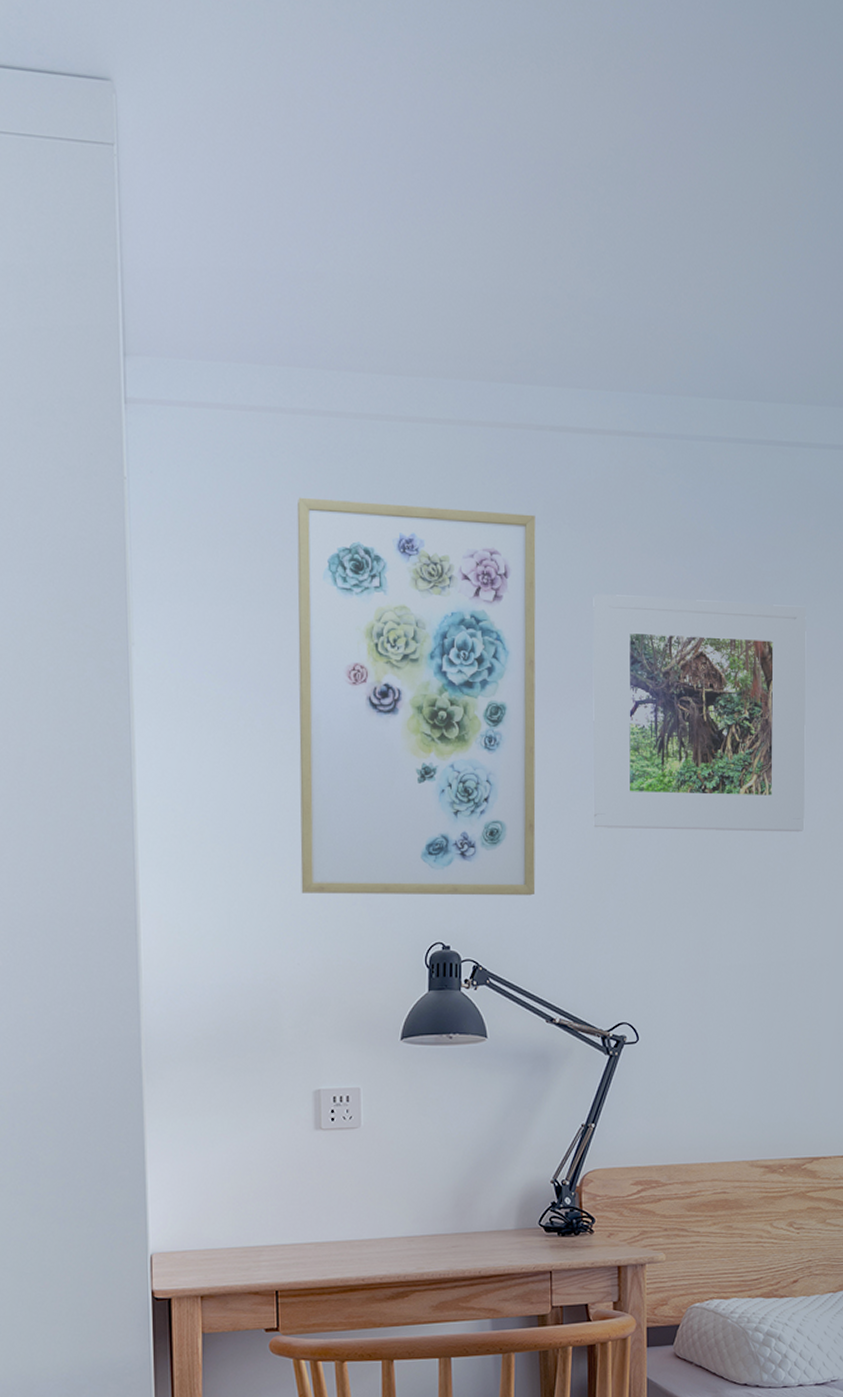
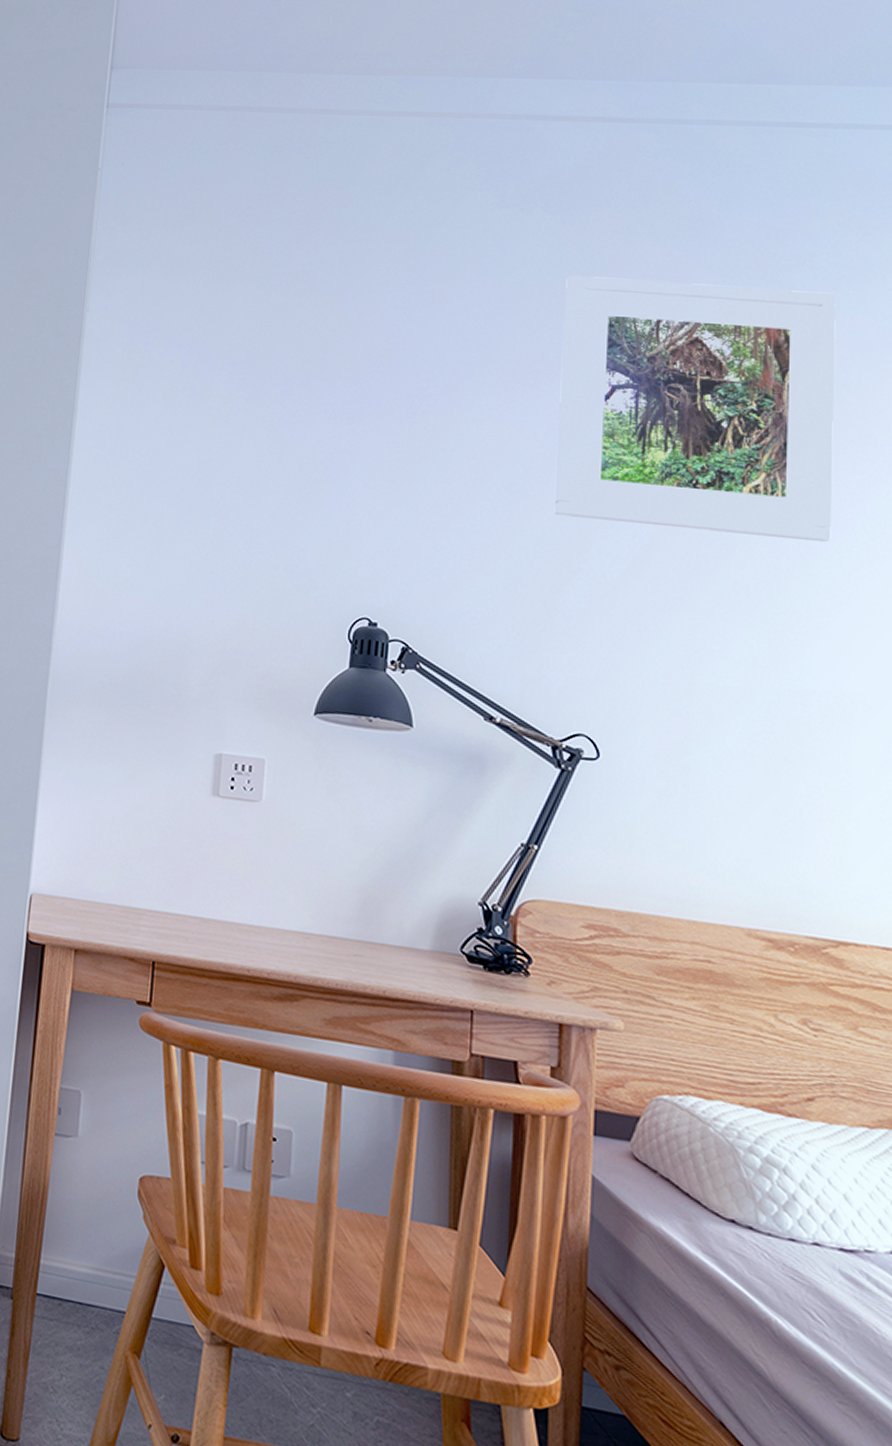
wall art: present [296,497,536,896] -> none [222,183,504,580]

